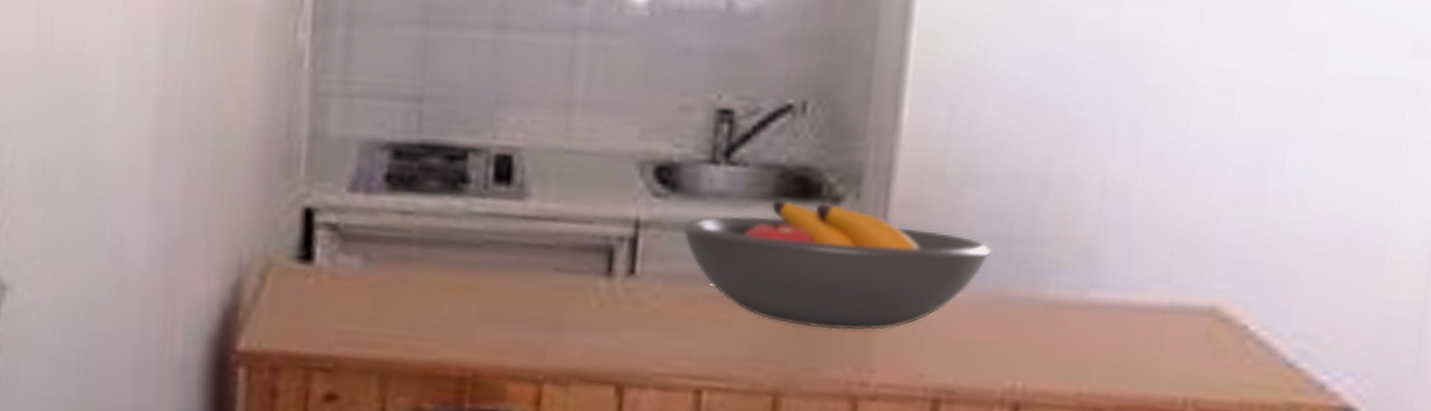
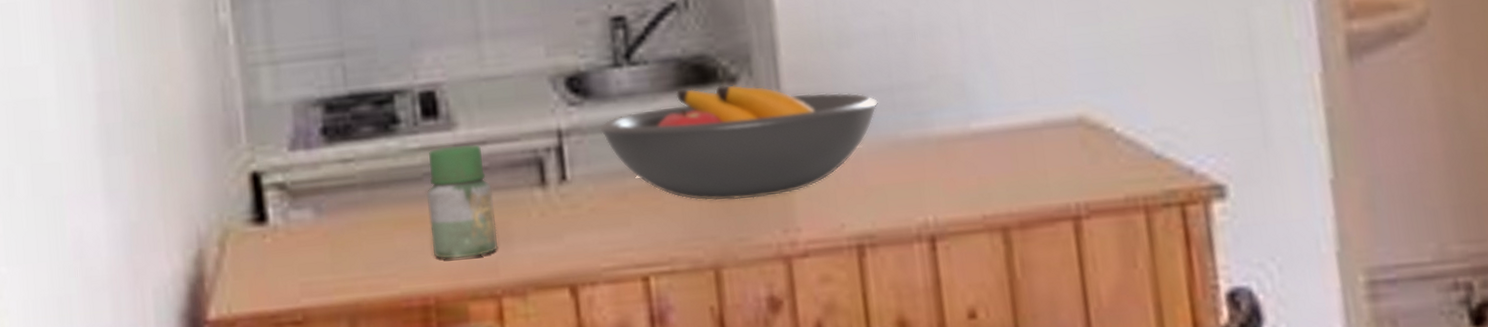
jar: none [480,216,554,337] -> present [426,144,499,259]

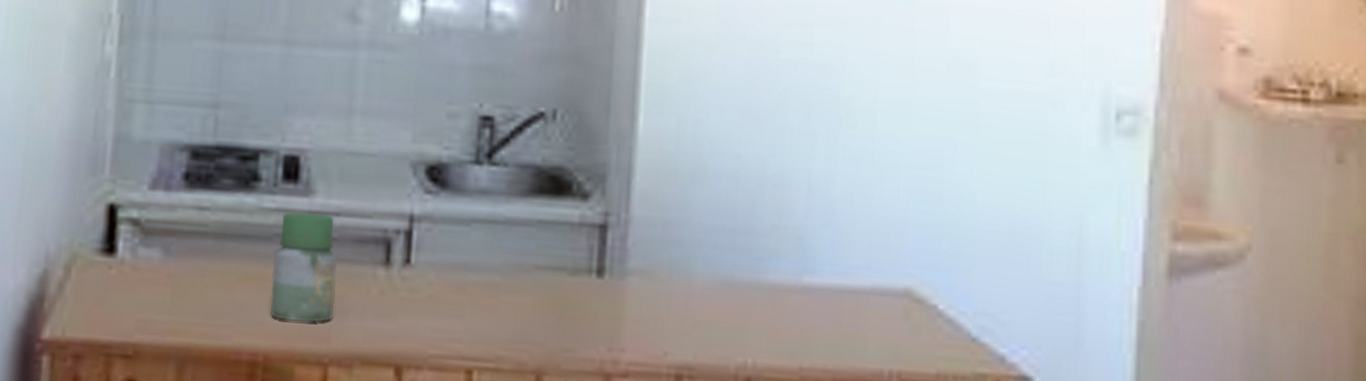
fruit bowl: present [598,85,878,201] -> none [449,196,720,314]

